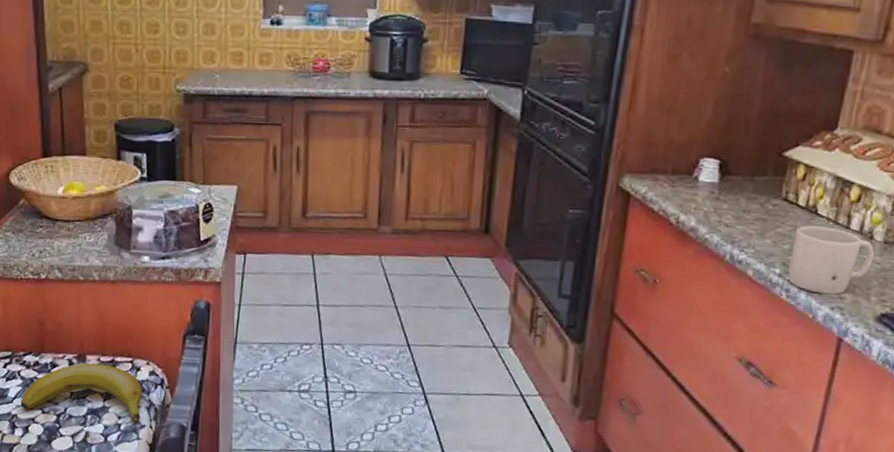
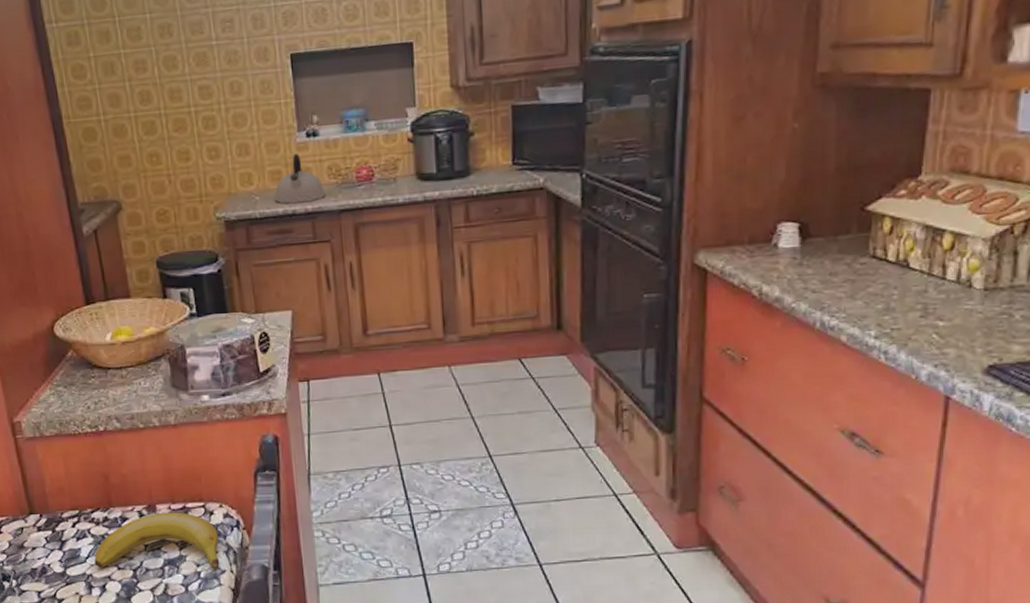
kettle: none [234,38,282,86] -> present [275,153,325,204]
mug: present [787,225,874,295] -> none [884,280,975,352]

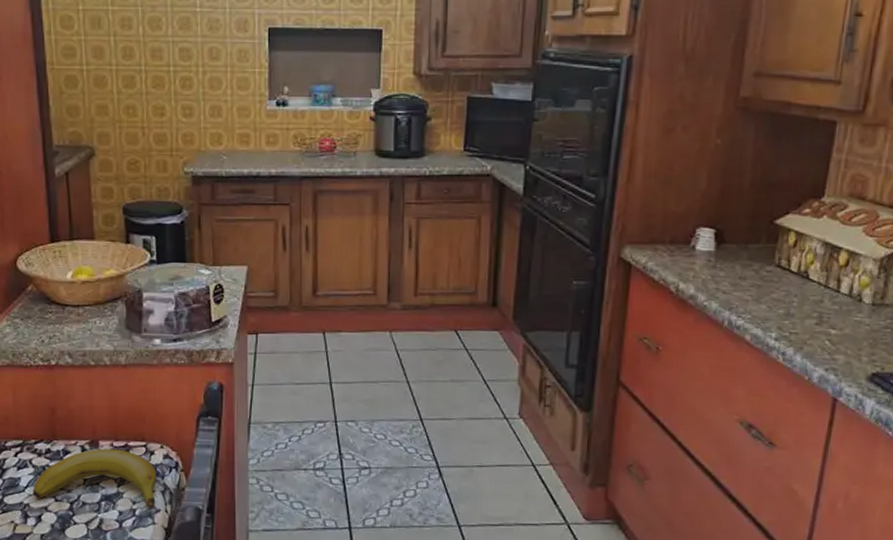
kettle: present [275,153,325,204] -> none [242,119,289,166]

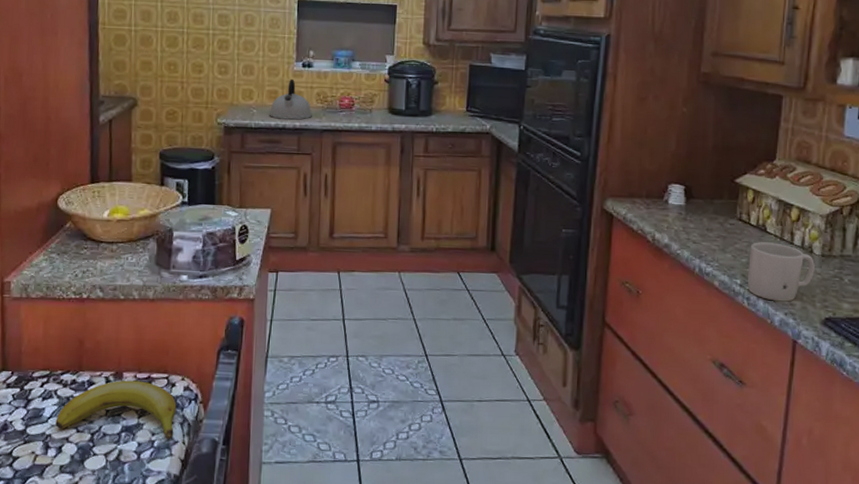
kettle: none [242,119,289,166] -> present [270,78,312,120]
mug: none [783,290,863,356] -> present [747,242,815,302]

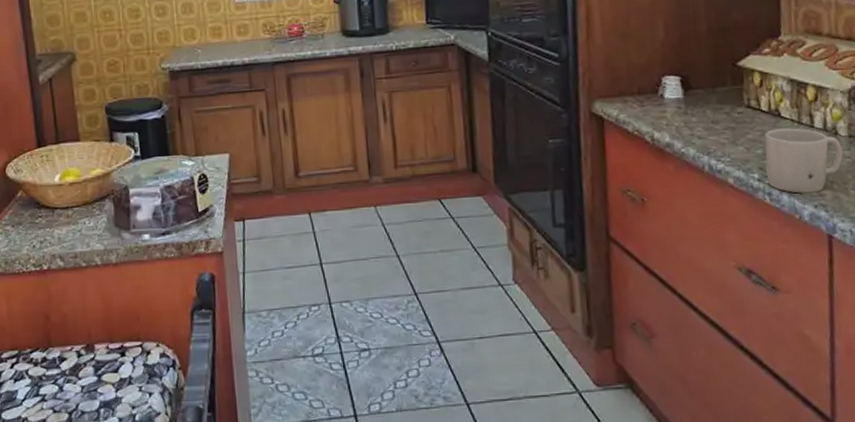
banana: present [55,380,177,439] -> none [30,351,155,411]
kettle: present [270,78,312,120] -> none [215,12,261,57]

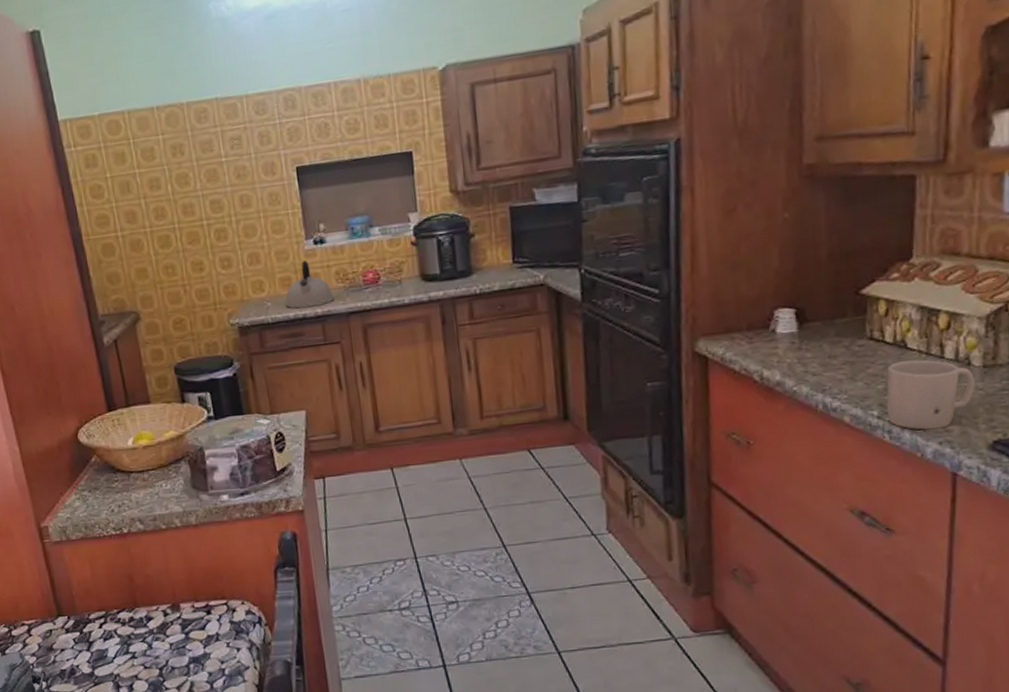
kettle: none [215,12,261,57] -> present [286,260,334,309]

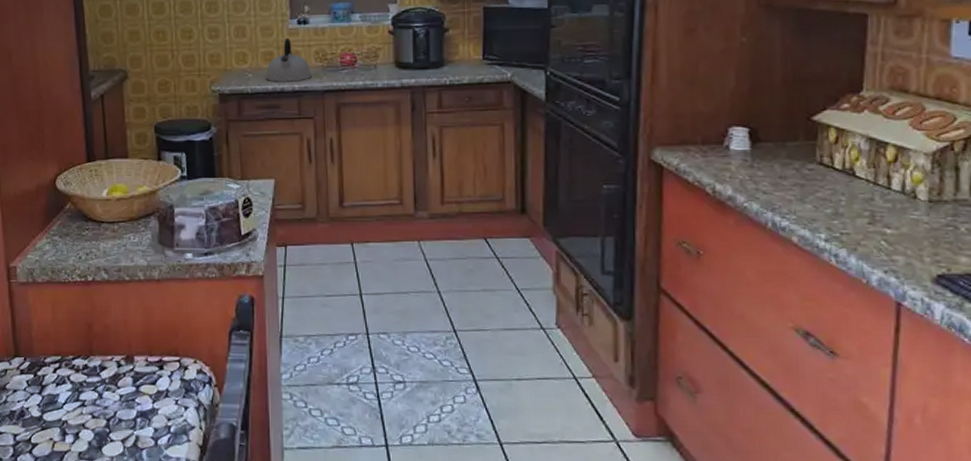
mug: present [886,359,975,430] -> none [833,189,920,258]

